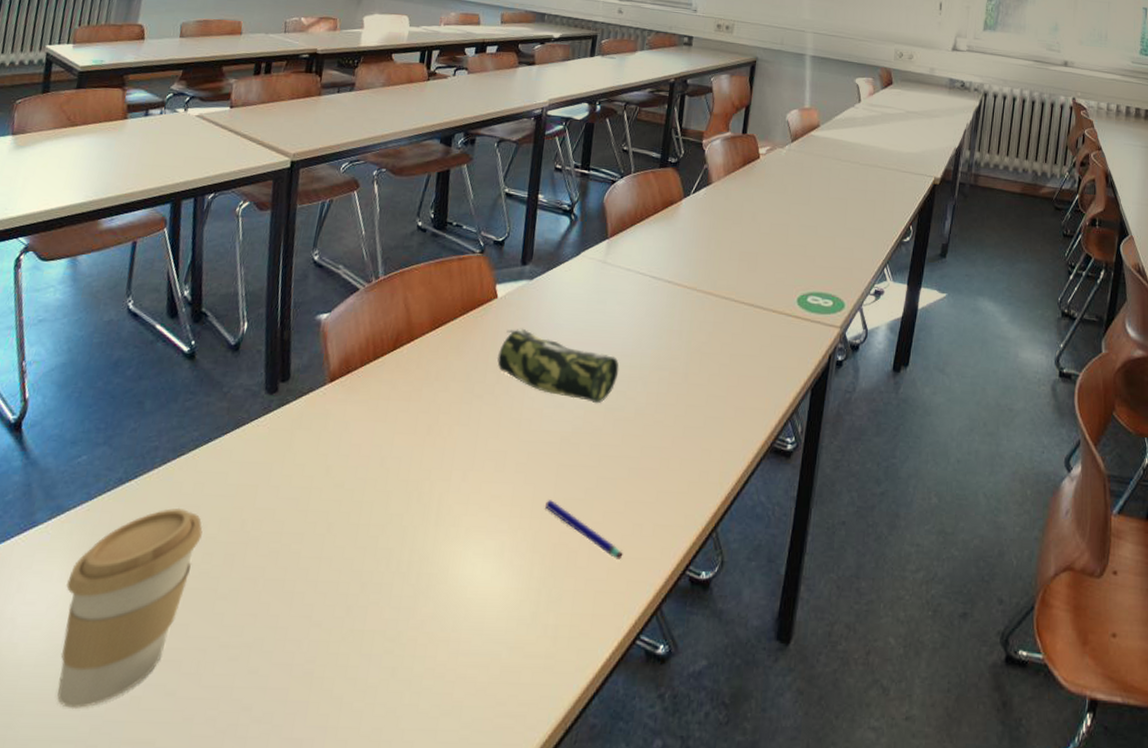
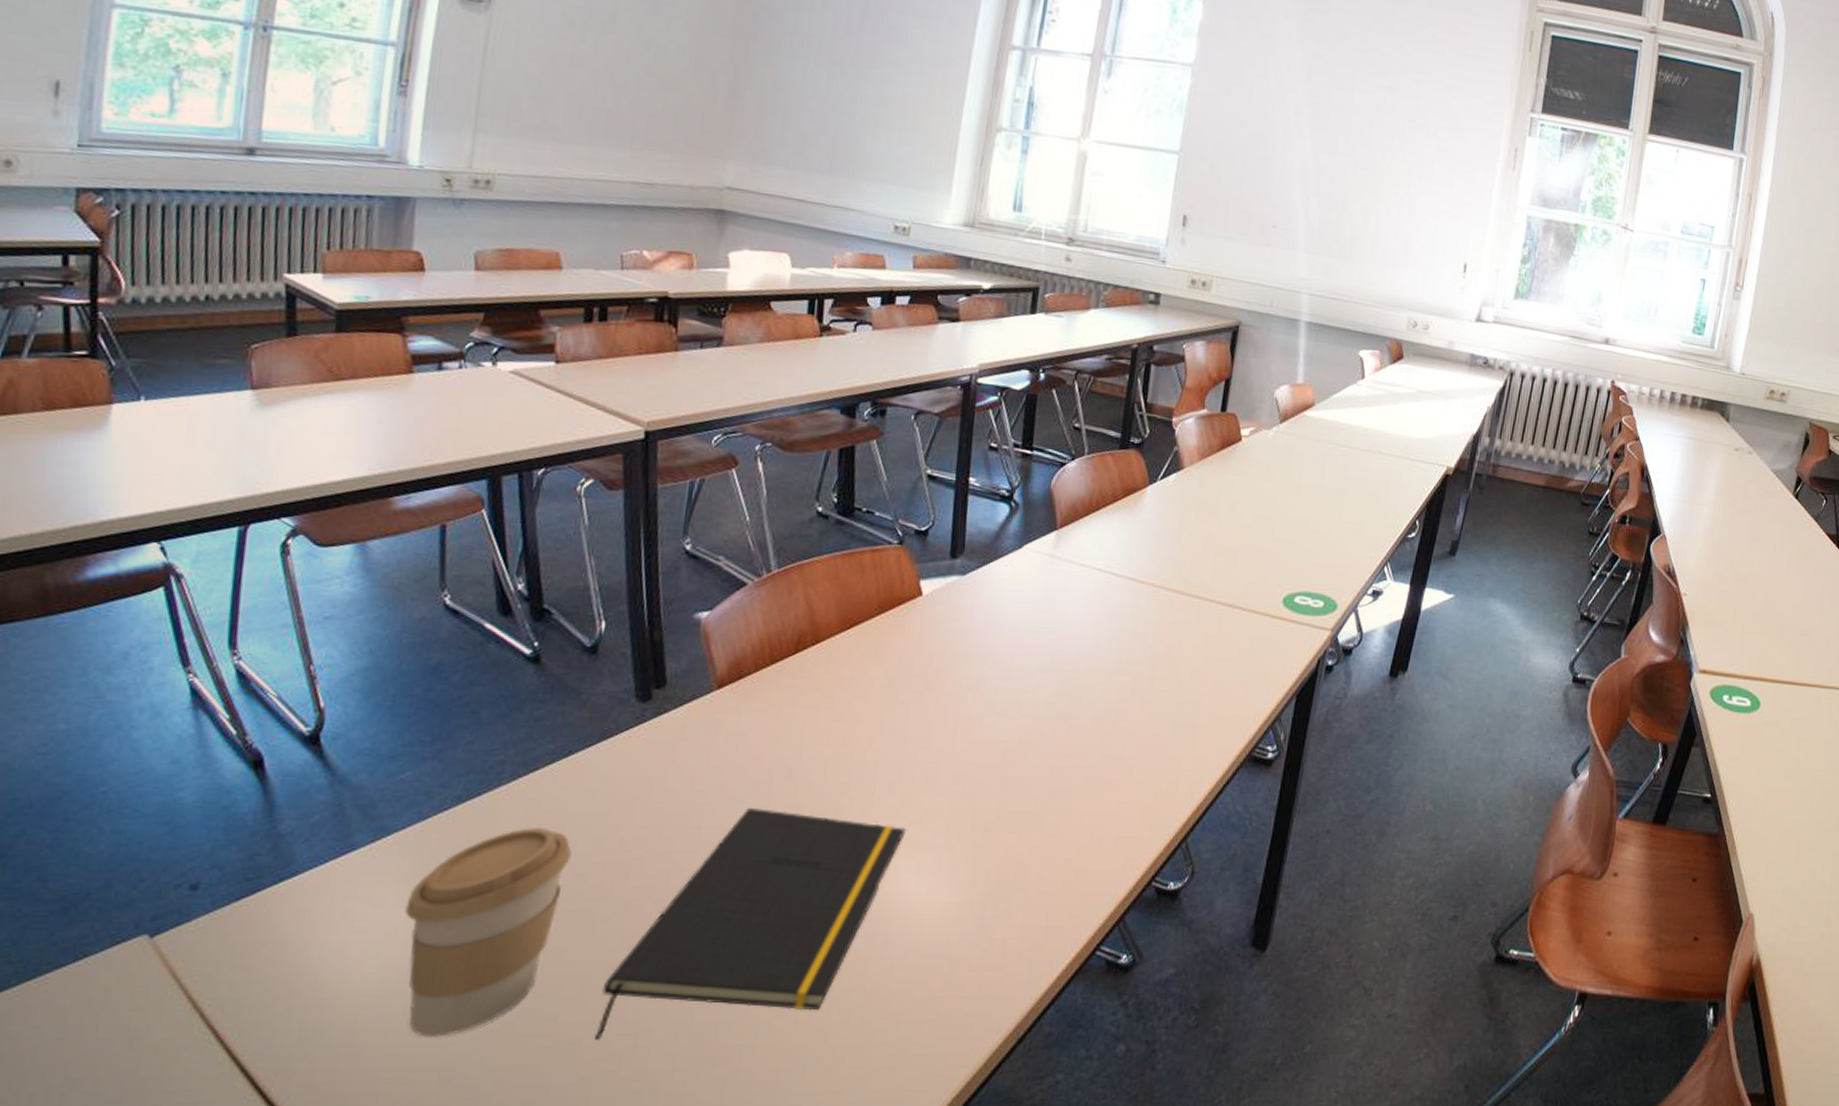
notepad: none [205,493,475,717] -> present [595,808,906,1040]
pencil case: present [497,328,619,404] -> none [925,629,1073,712]
pen: present [545,500,623,560] -> none [988,813,1080,872]

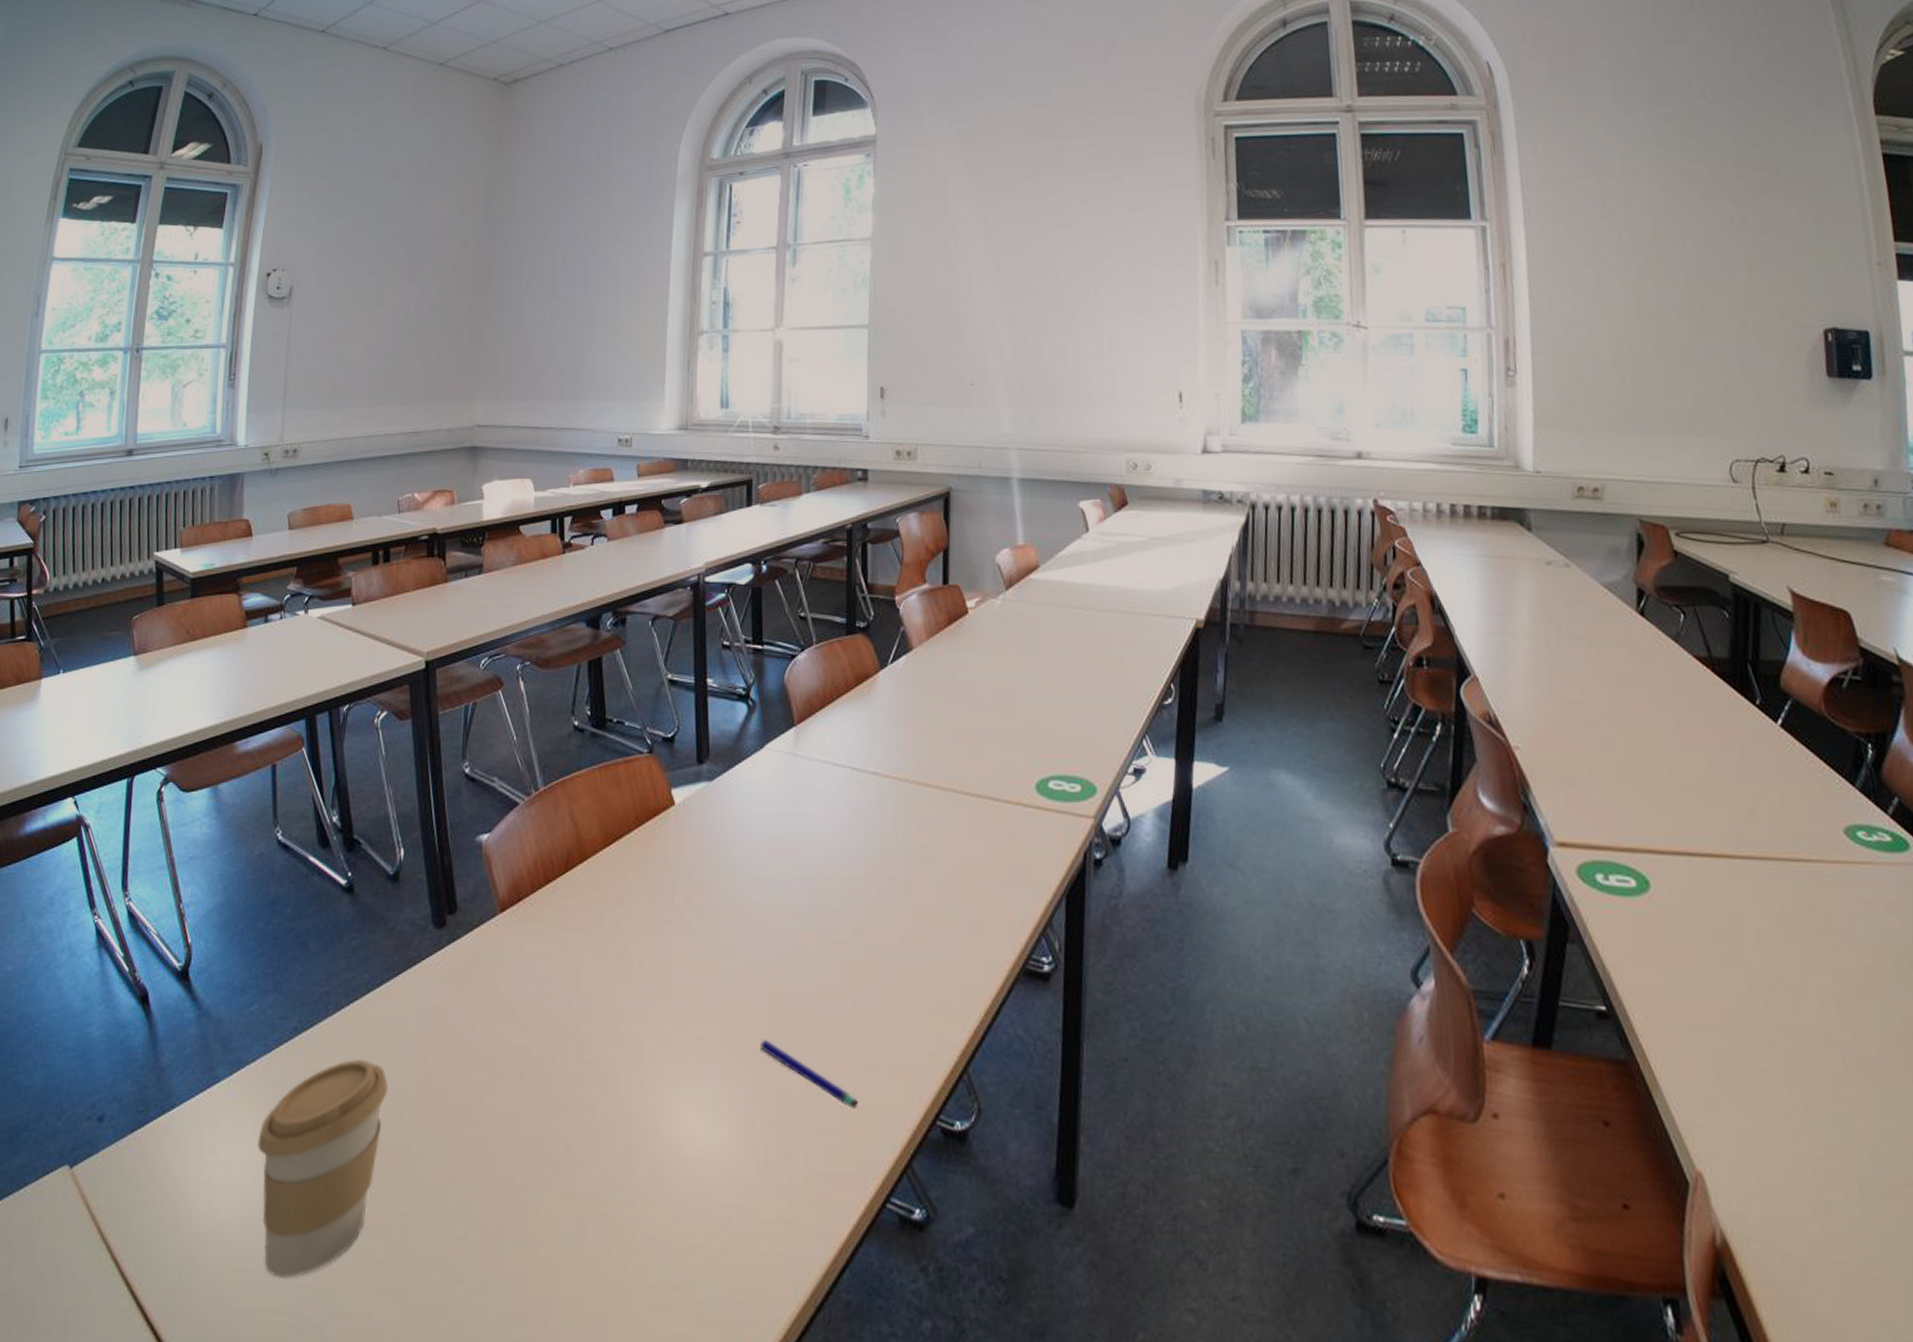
notepad: present [595,808,906,1040] -> none [418,1037,681,1288]
pen: none [988,813,1080,872] -> present [761,1040,859,1109]

